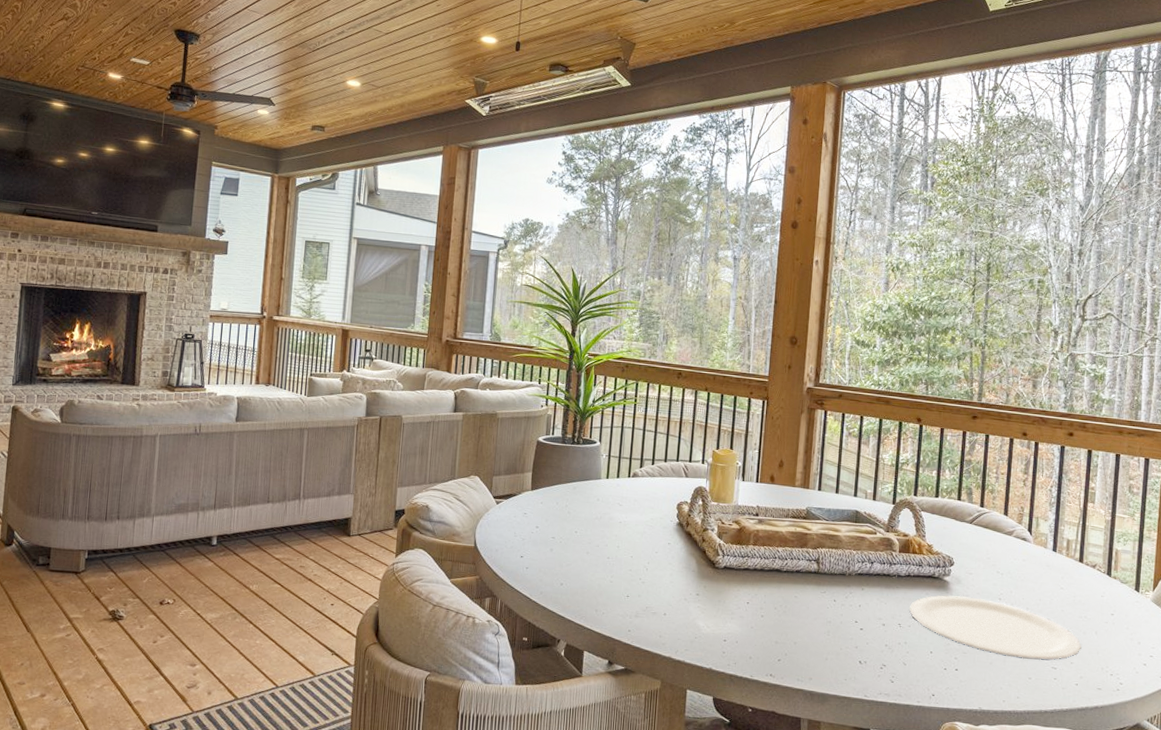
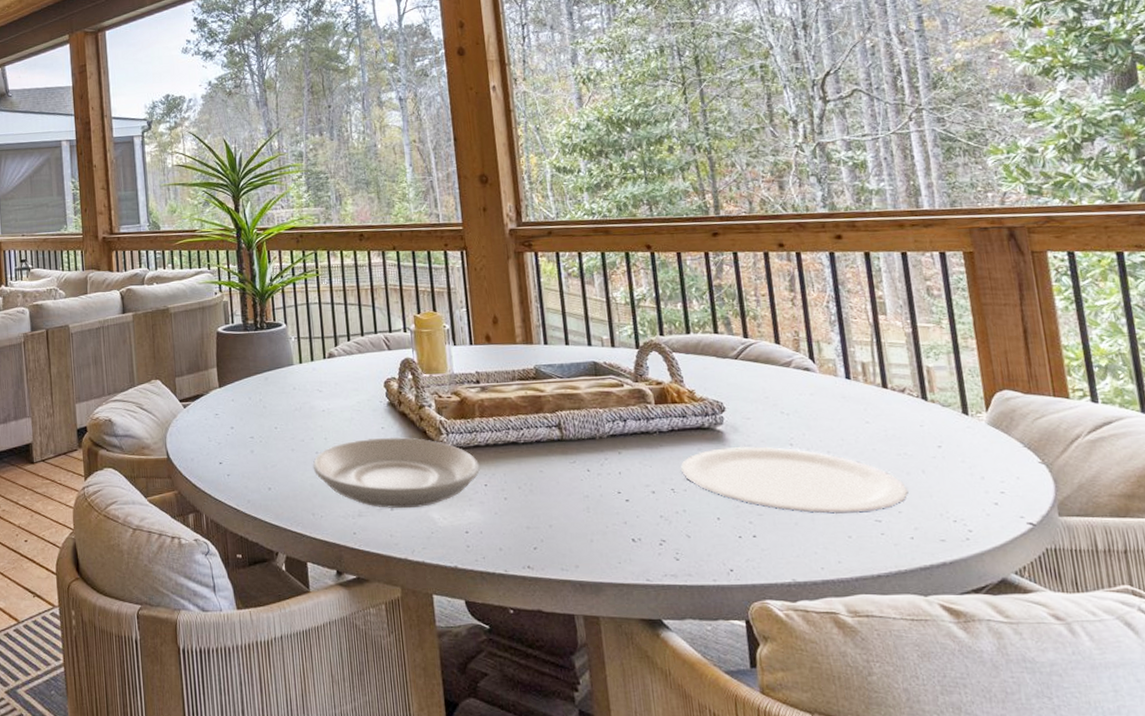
plate: none [603,551,745,615] -> present [312,436,480,509]

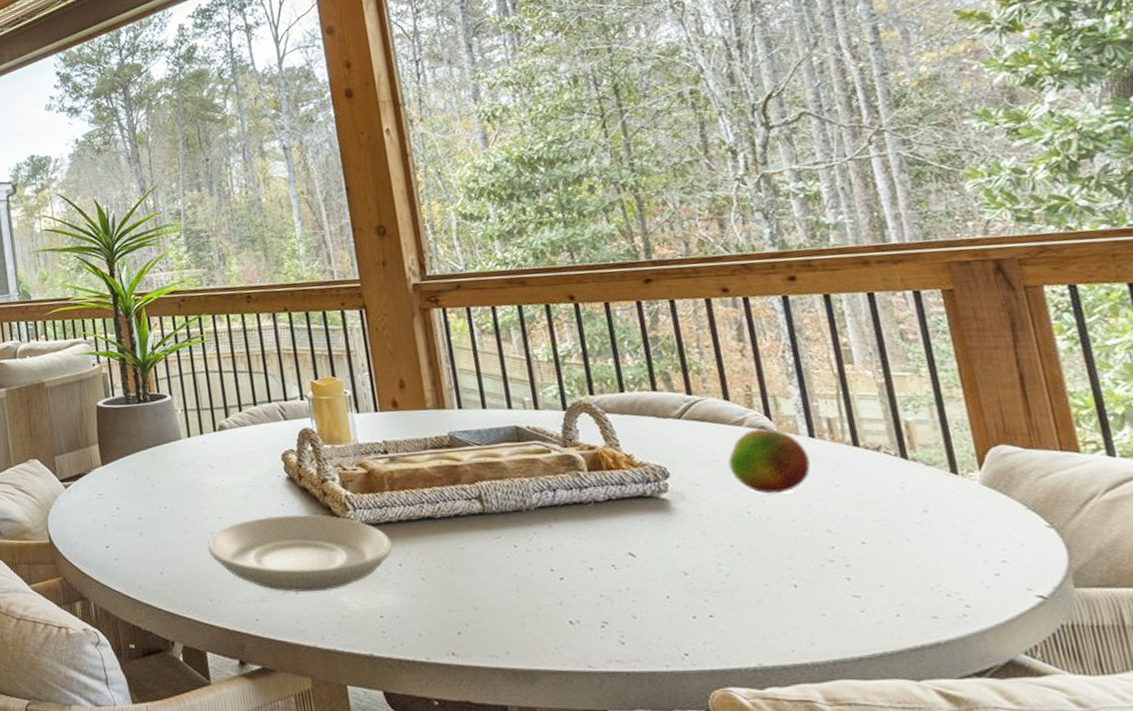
plate: present [680,447,909,515] -> none [620,516,891,590]
fruit: none [776,369,846,429] -> present [728,427,811,494]

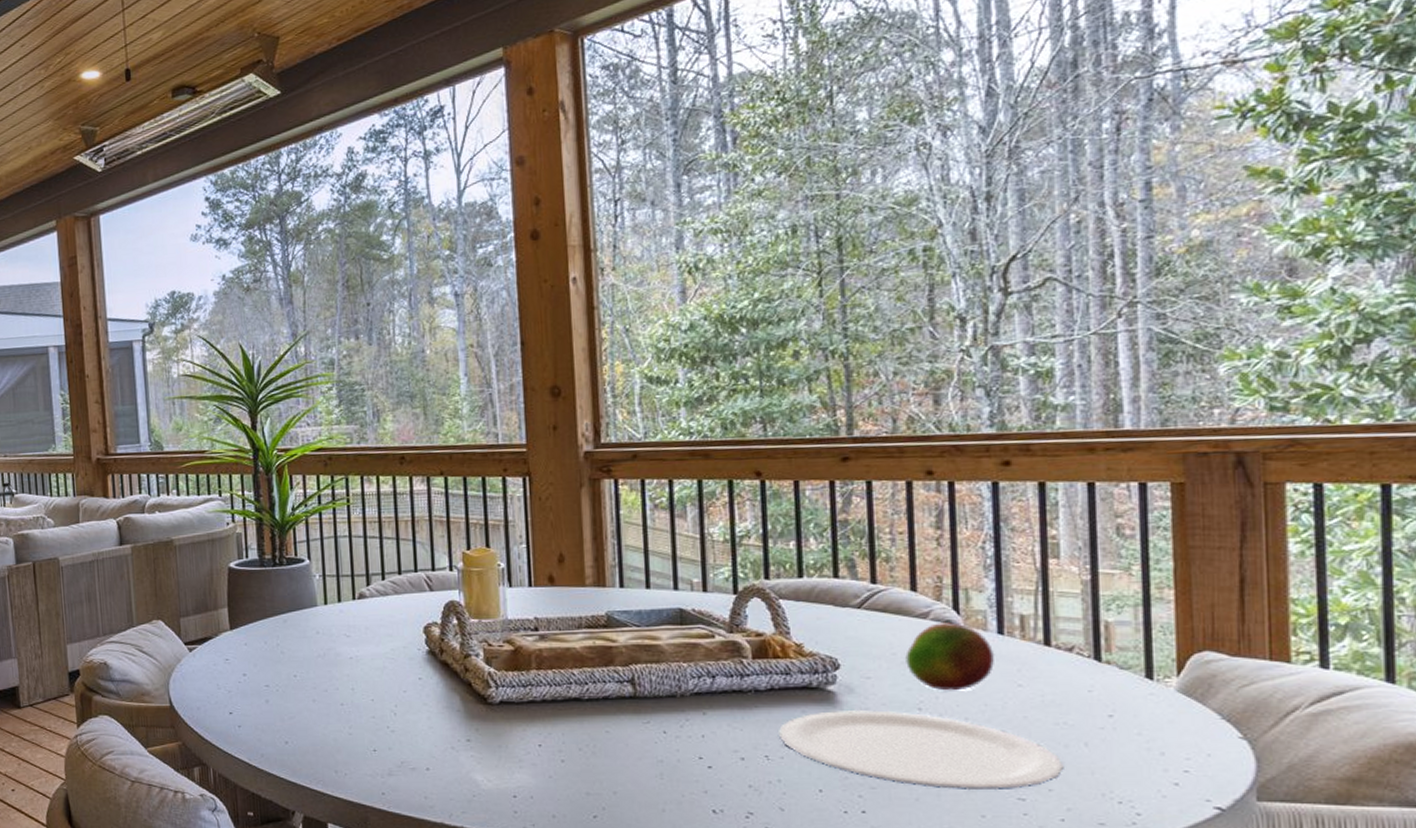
plate: present [207,514,393,593] -> none [336,689,533,769]
plate: none [620,516,891,590] -> present [777,710,1064,791]

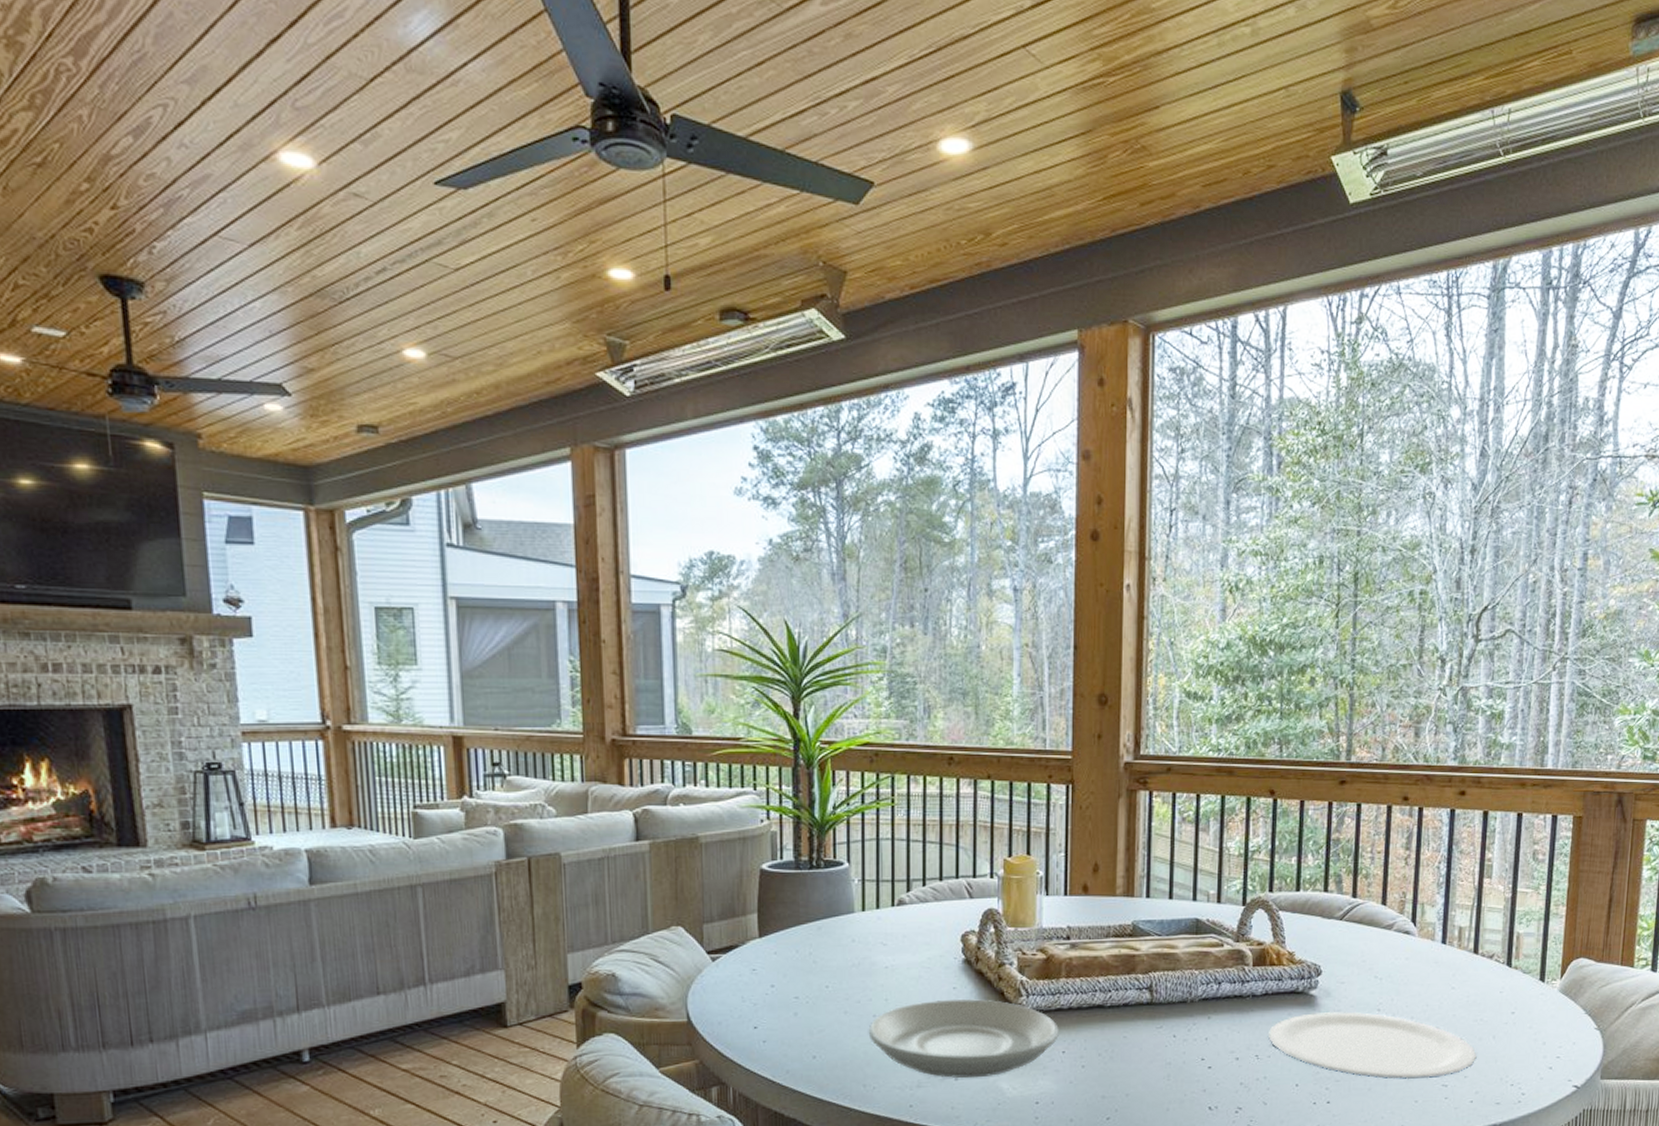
plate: none [336,689,533,769] -> present [868,998,1059,1079]
fruit: present [905,621,995,691] -> none [1372,932,1438,994]

